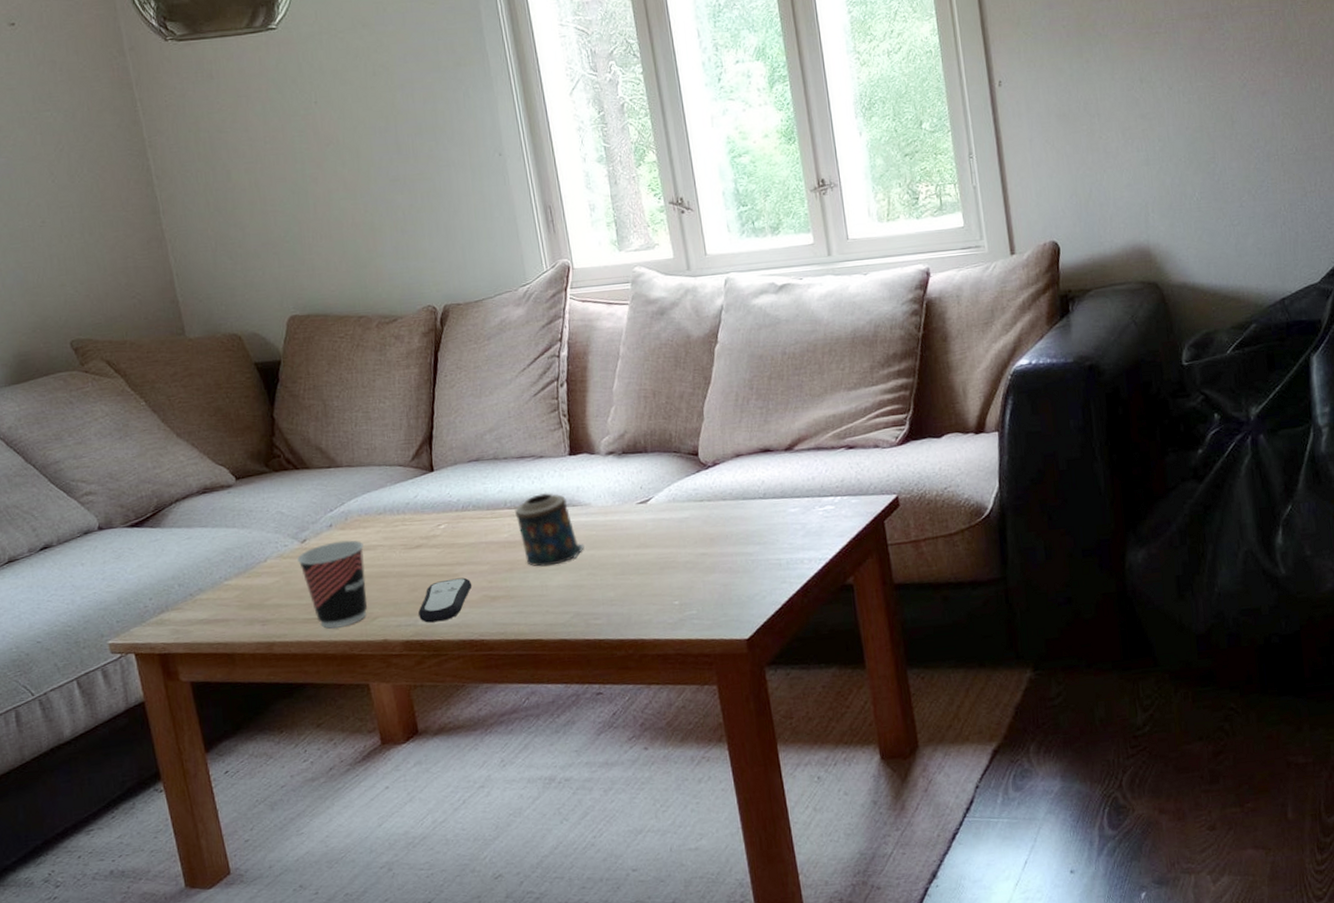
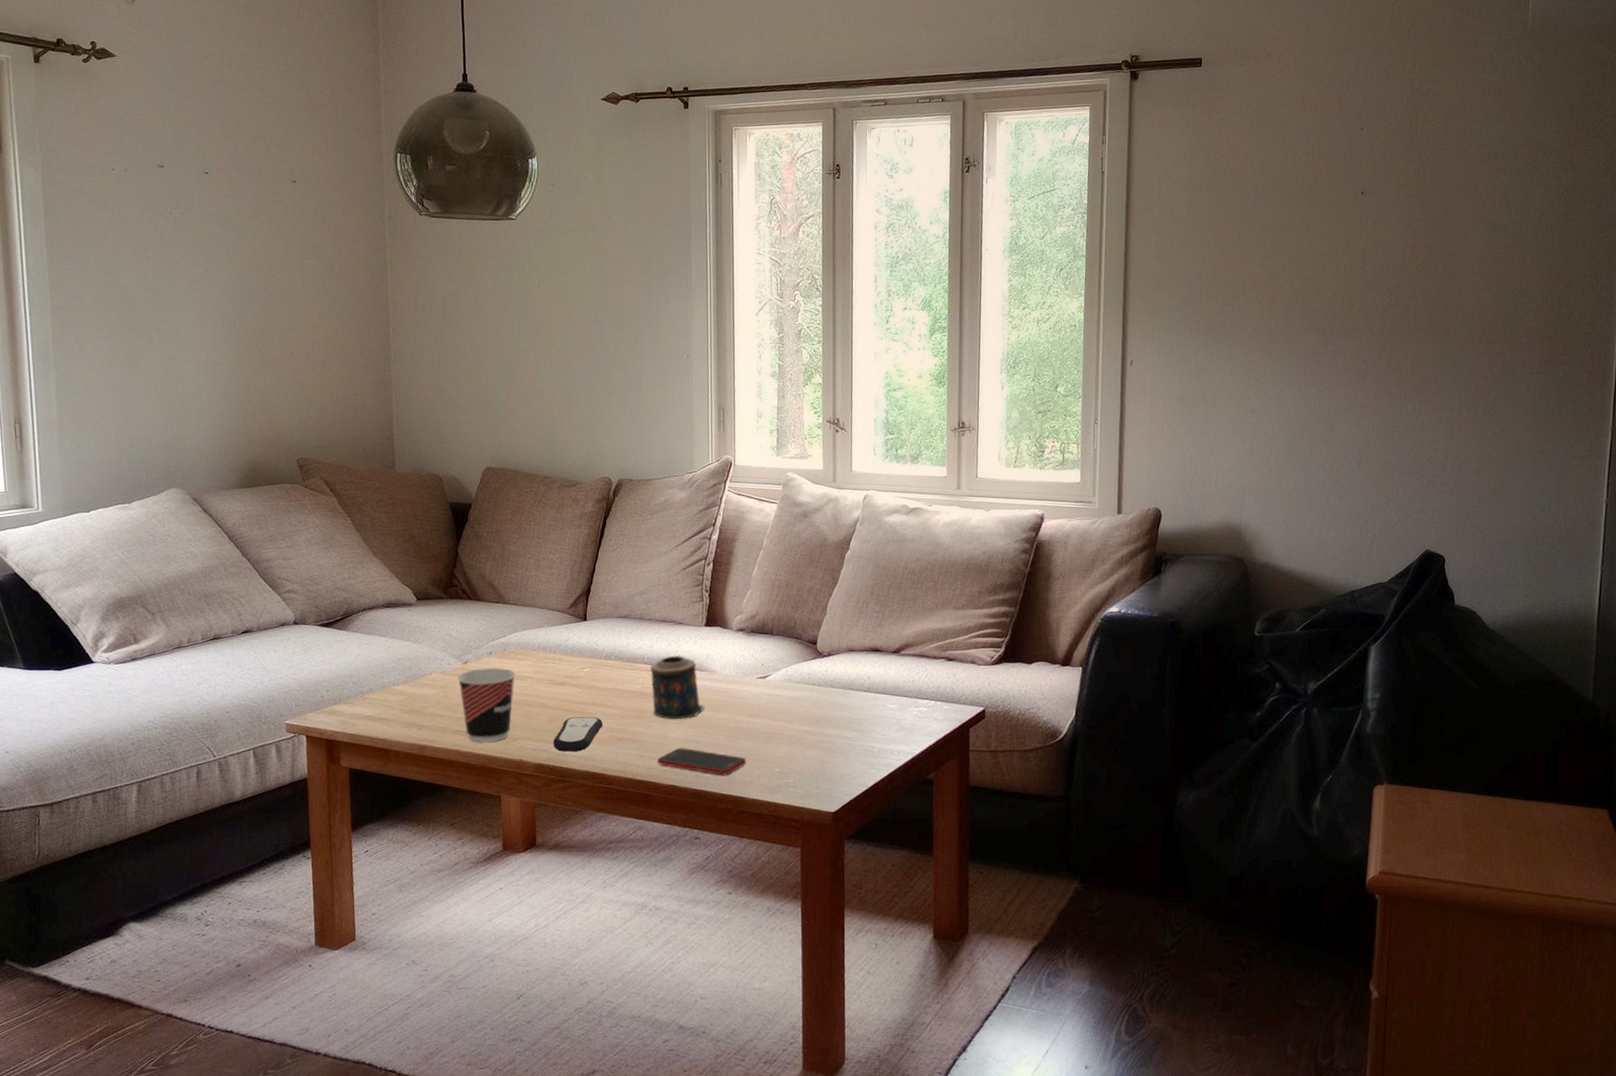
cell phone: none [540,594,641,620] -> present [657,747,747,776]

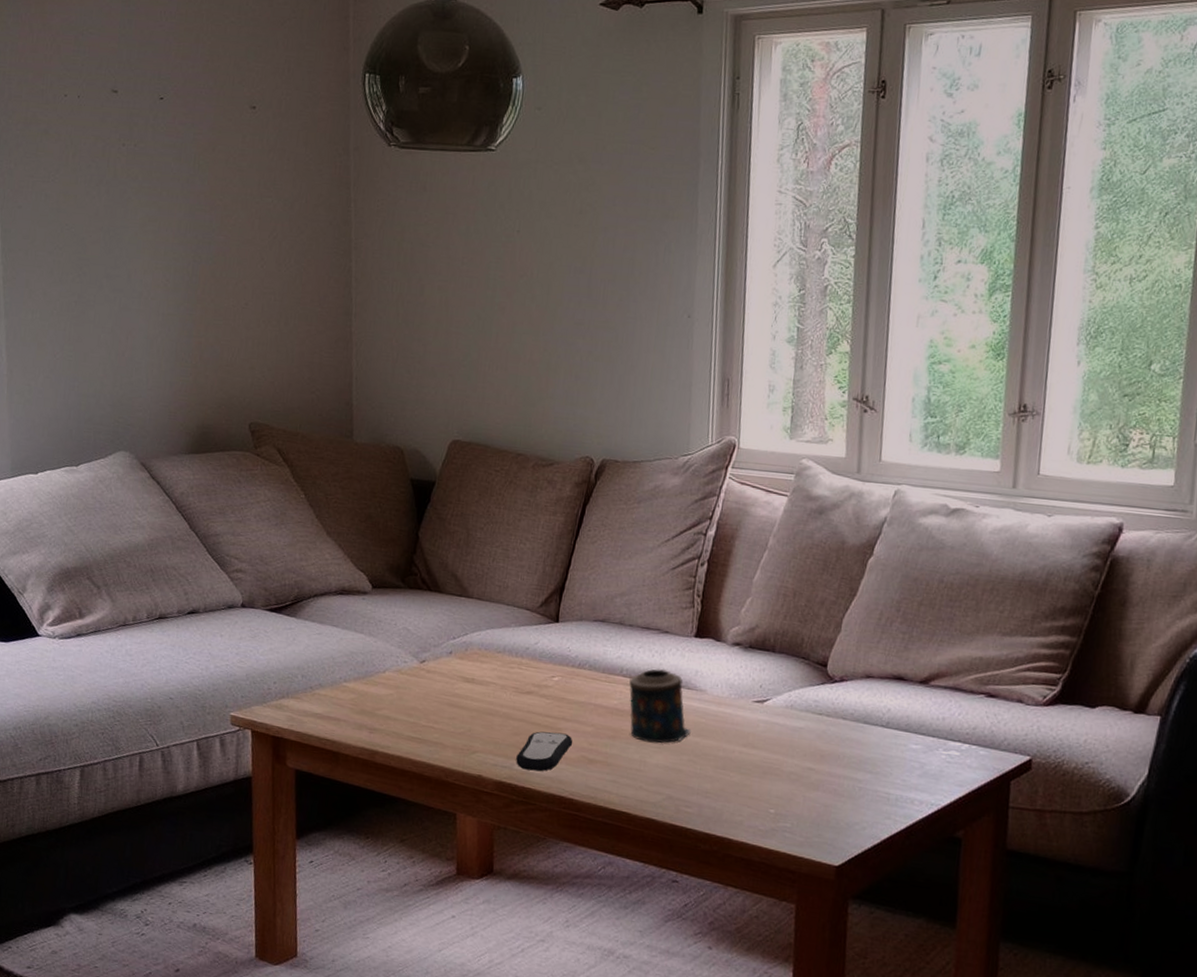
cup: present [458,667,516,743] -> none [414,669,478,753]
cell phone: present [657,747,747,776] -> none [632,775,737,813]

